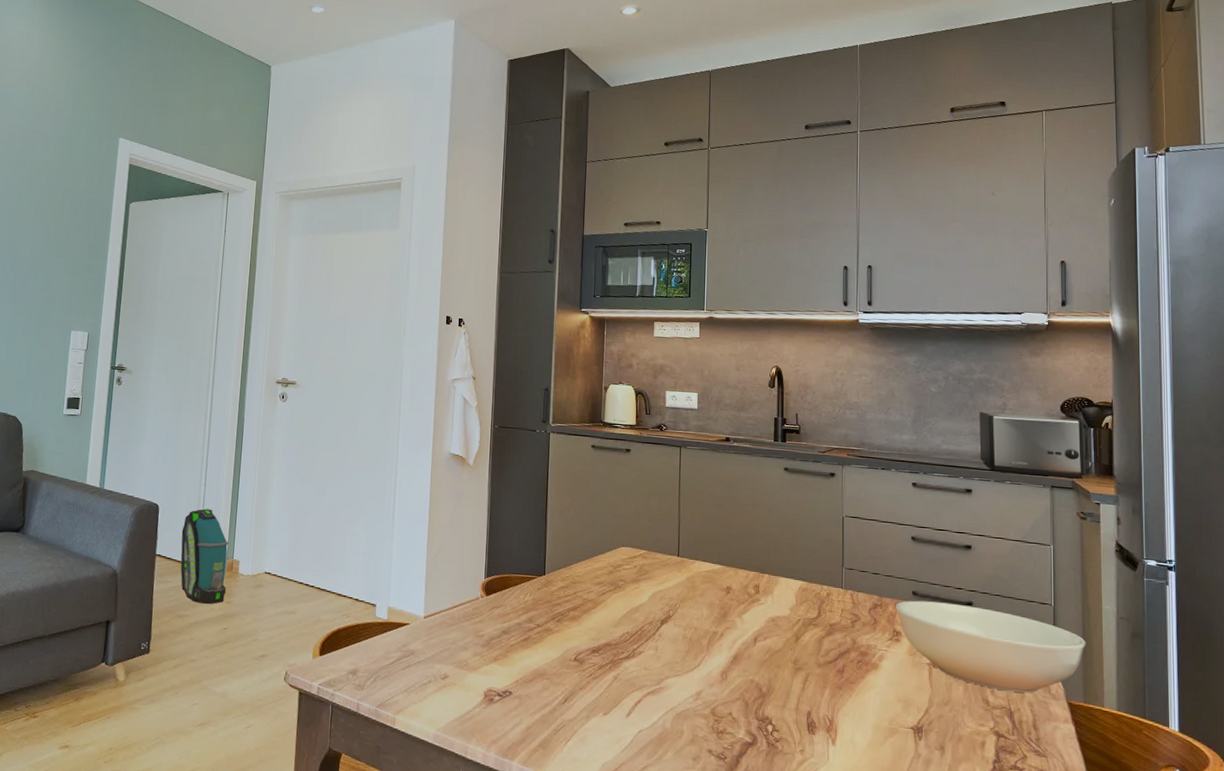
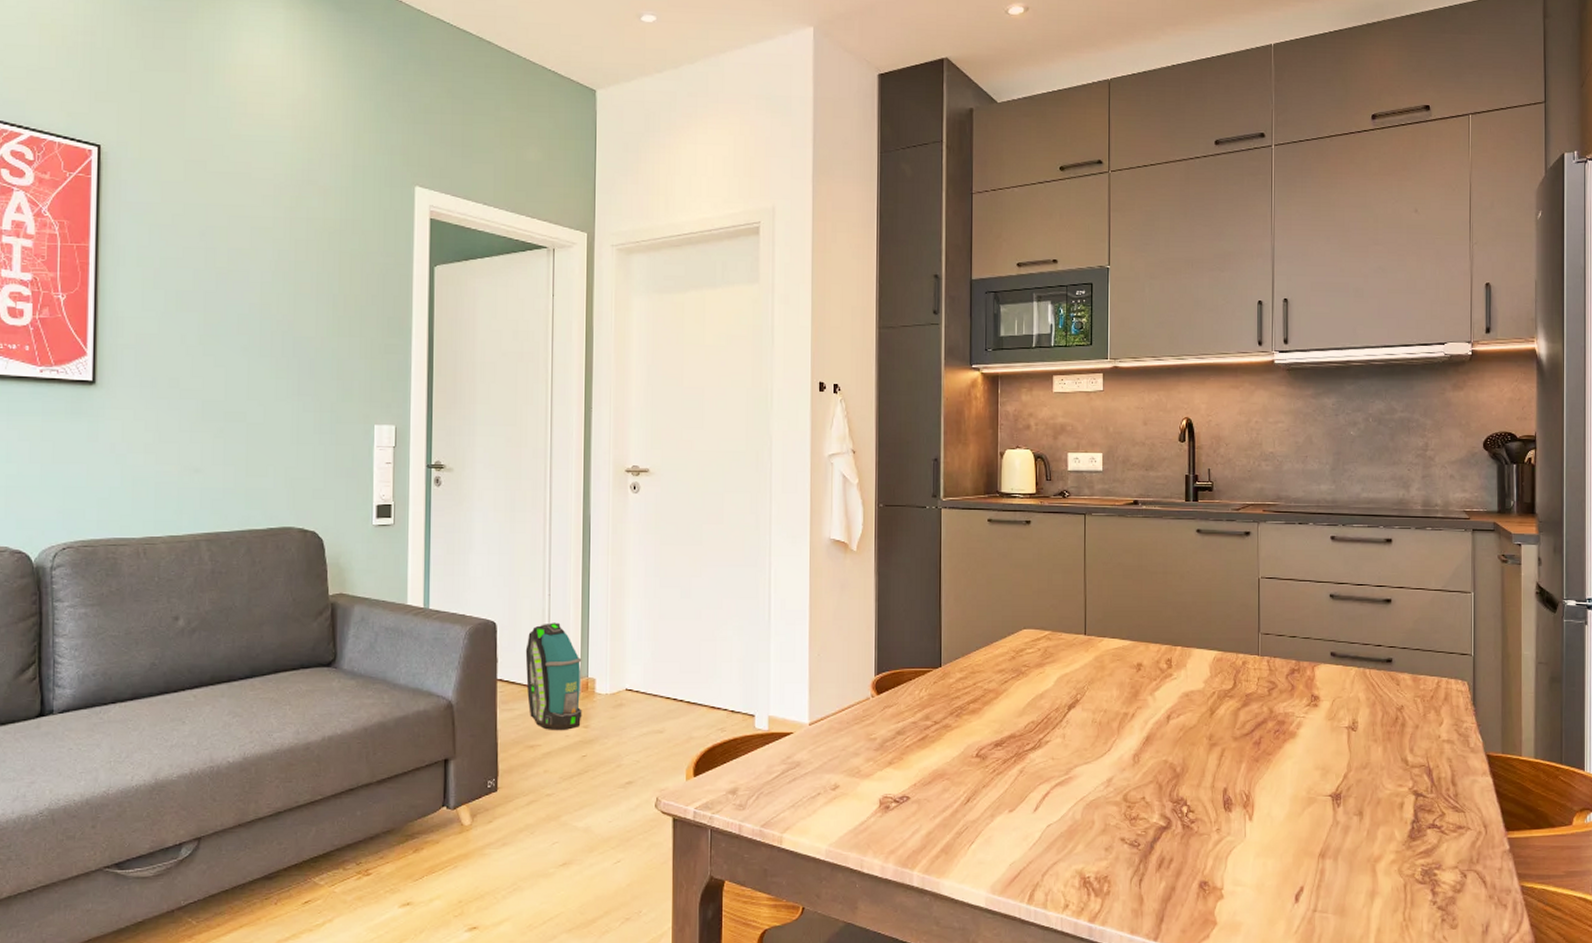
bowl: present [895,600,1086,693] -> none [1313,662,1505,749]
toaster: present [979,412,1086,480] -> none [1400,453,1508,521]

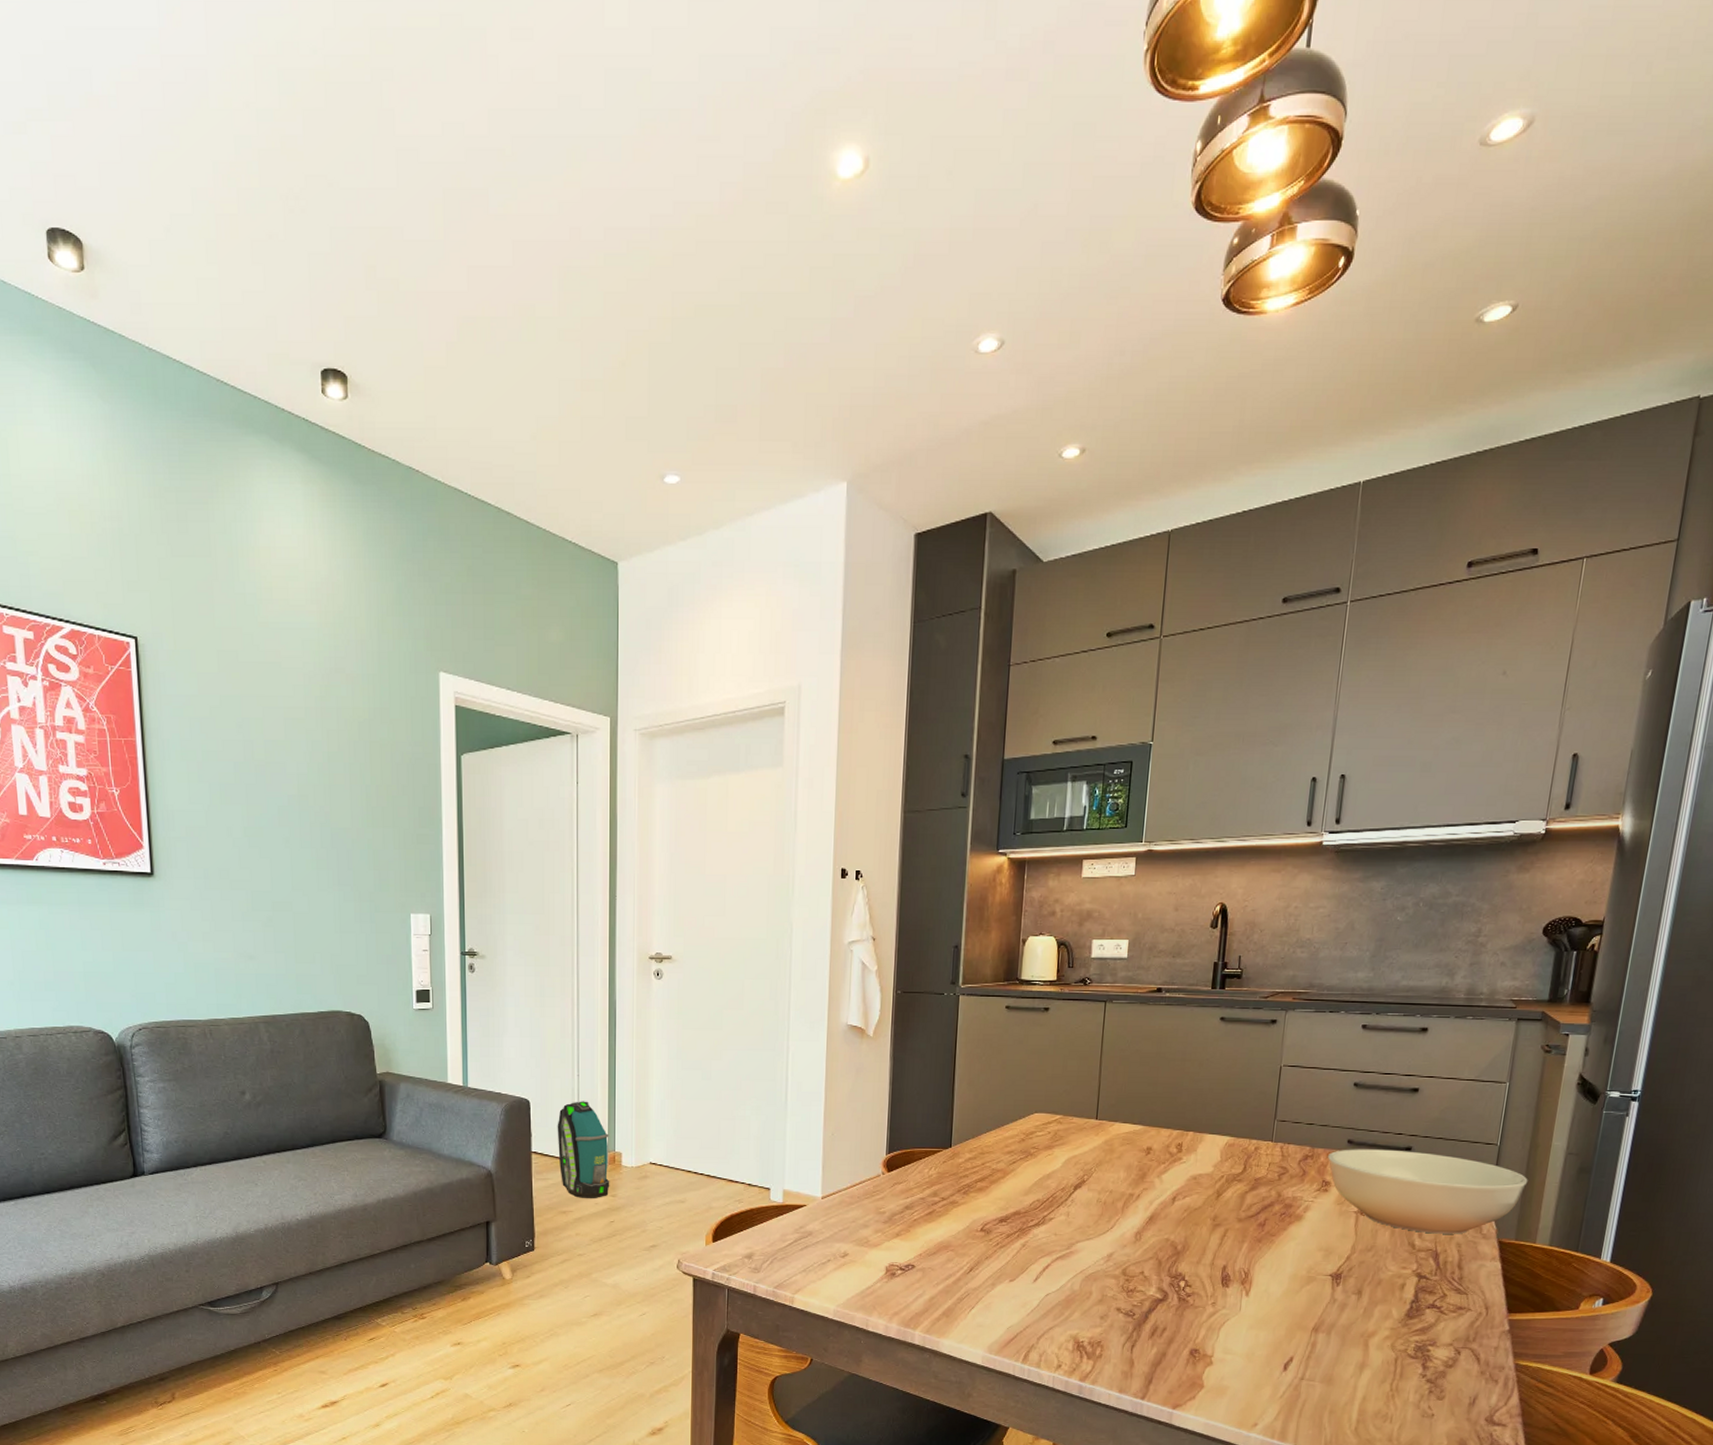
bowl: none [1313,662,1505,749] -> present [1327,1149,1528,1234]

